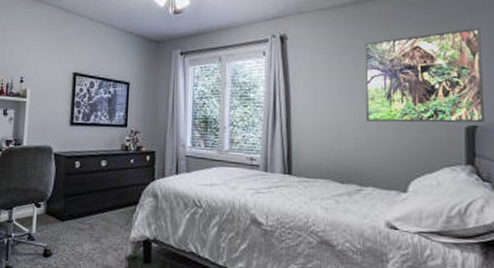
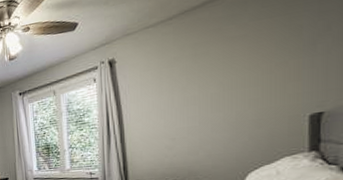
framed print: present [365,28,484,123] -> none [196,9,333,125]

